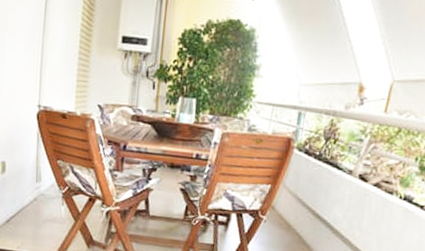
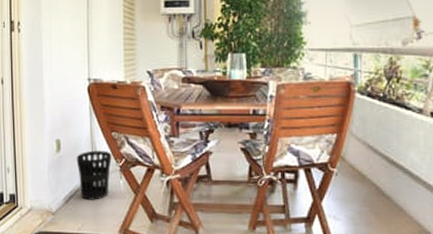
wastebasket: none [20,175,56,223] -> present [76,150,112,200]

